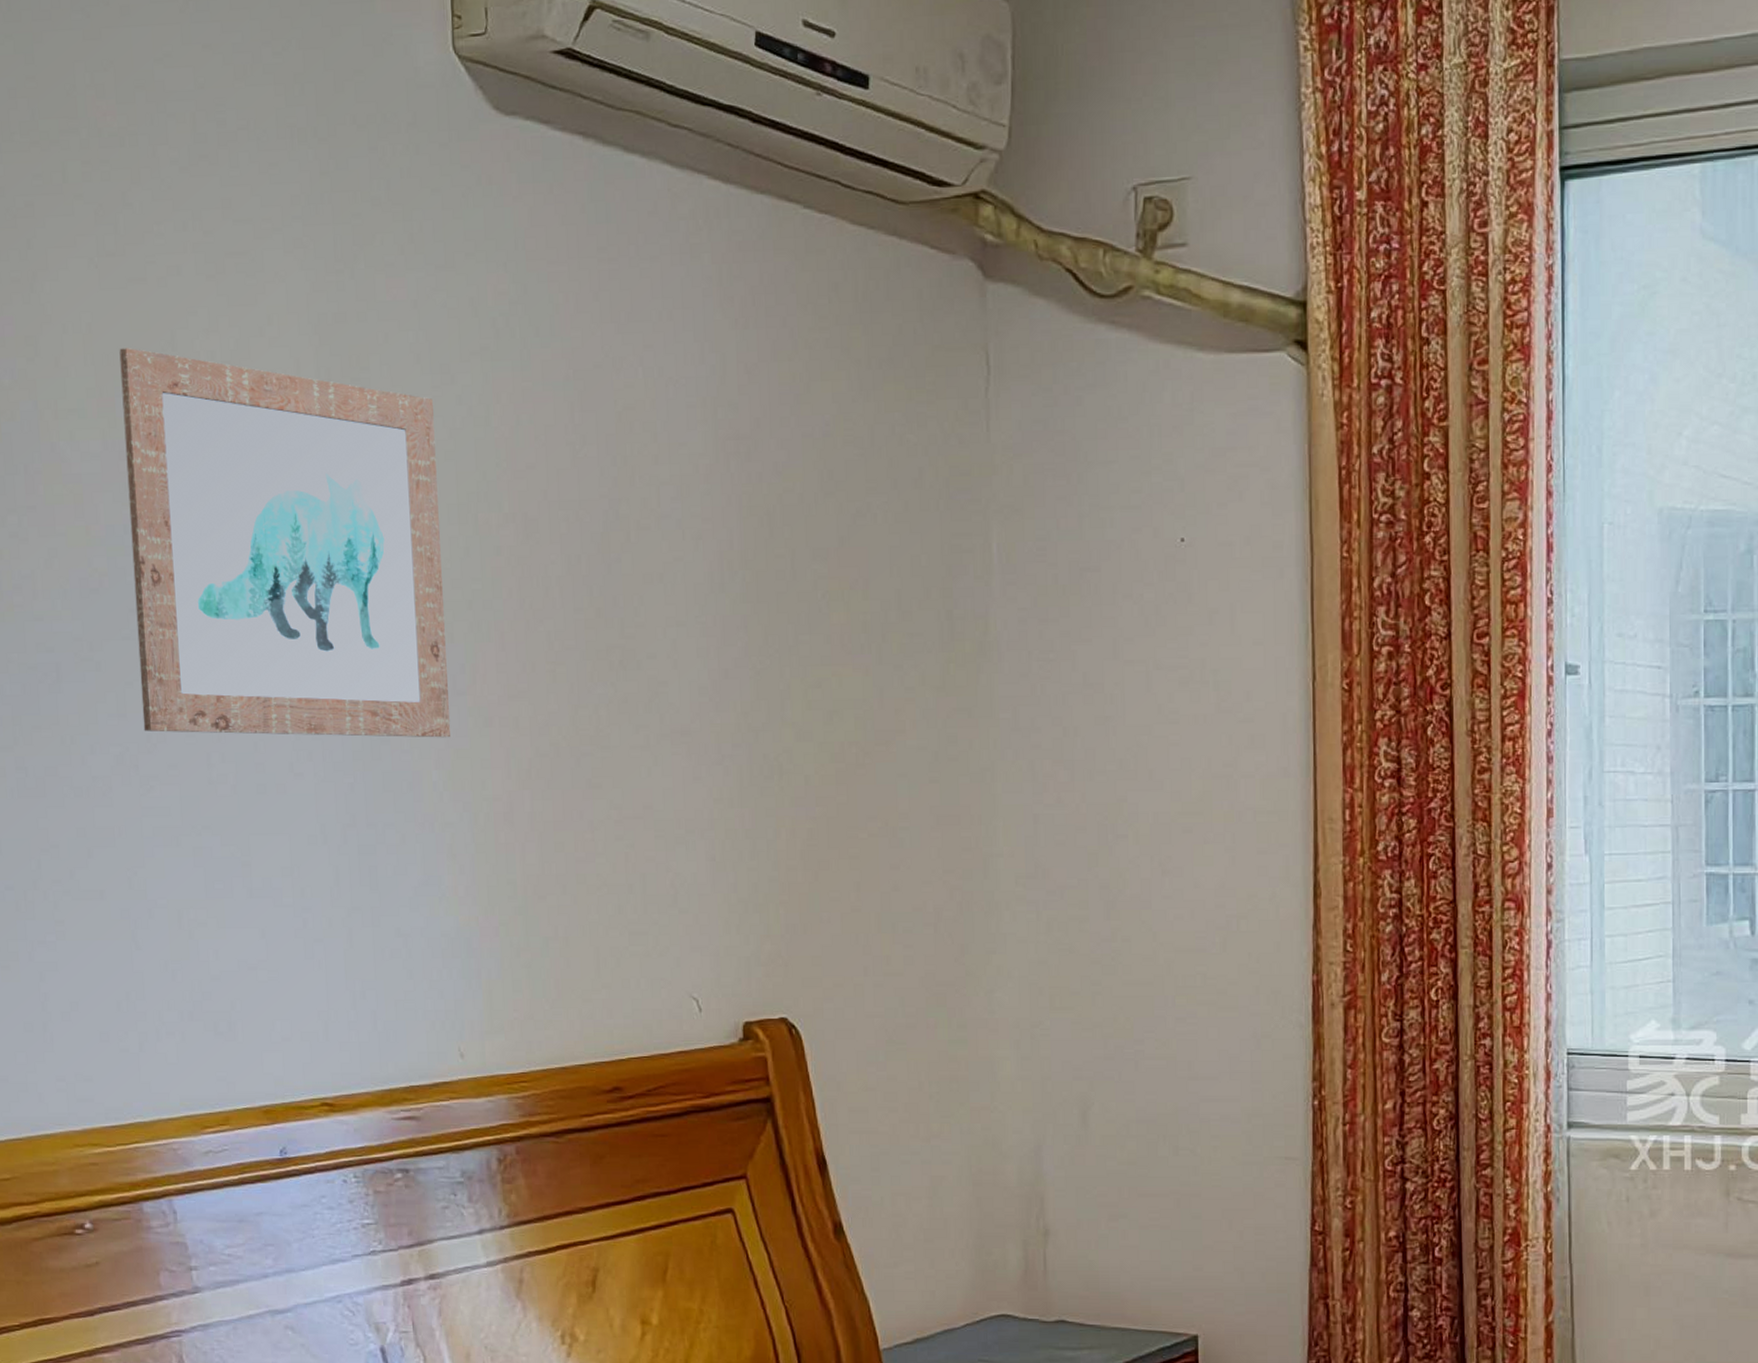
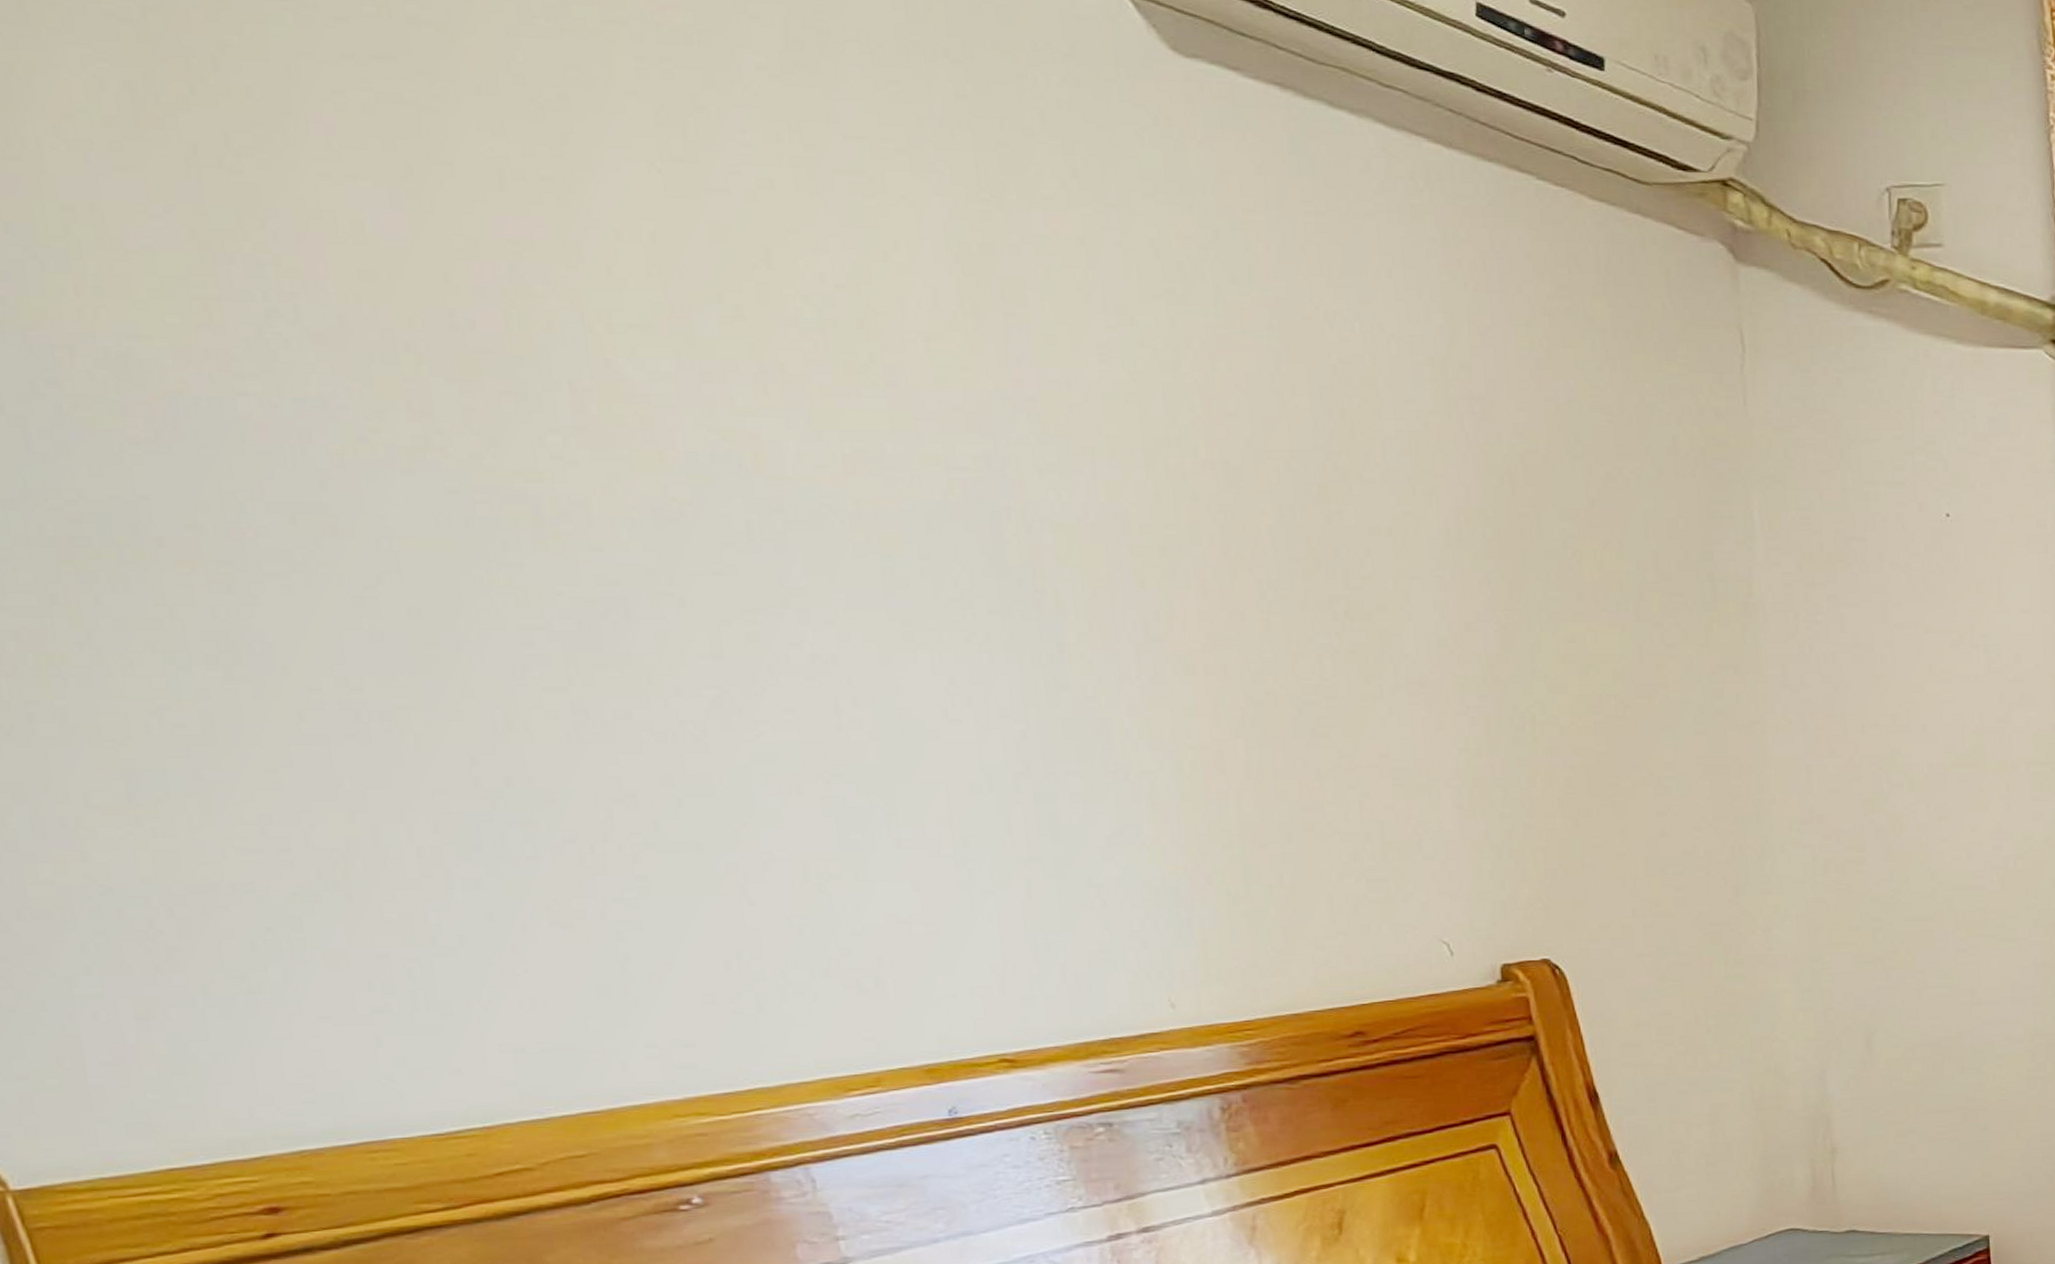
wall art: present [119,348,450,738] -> none [695,262,1145,685]

